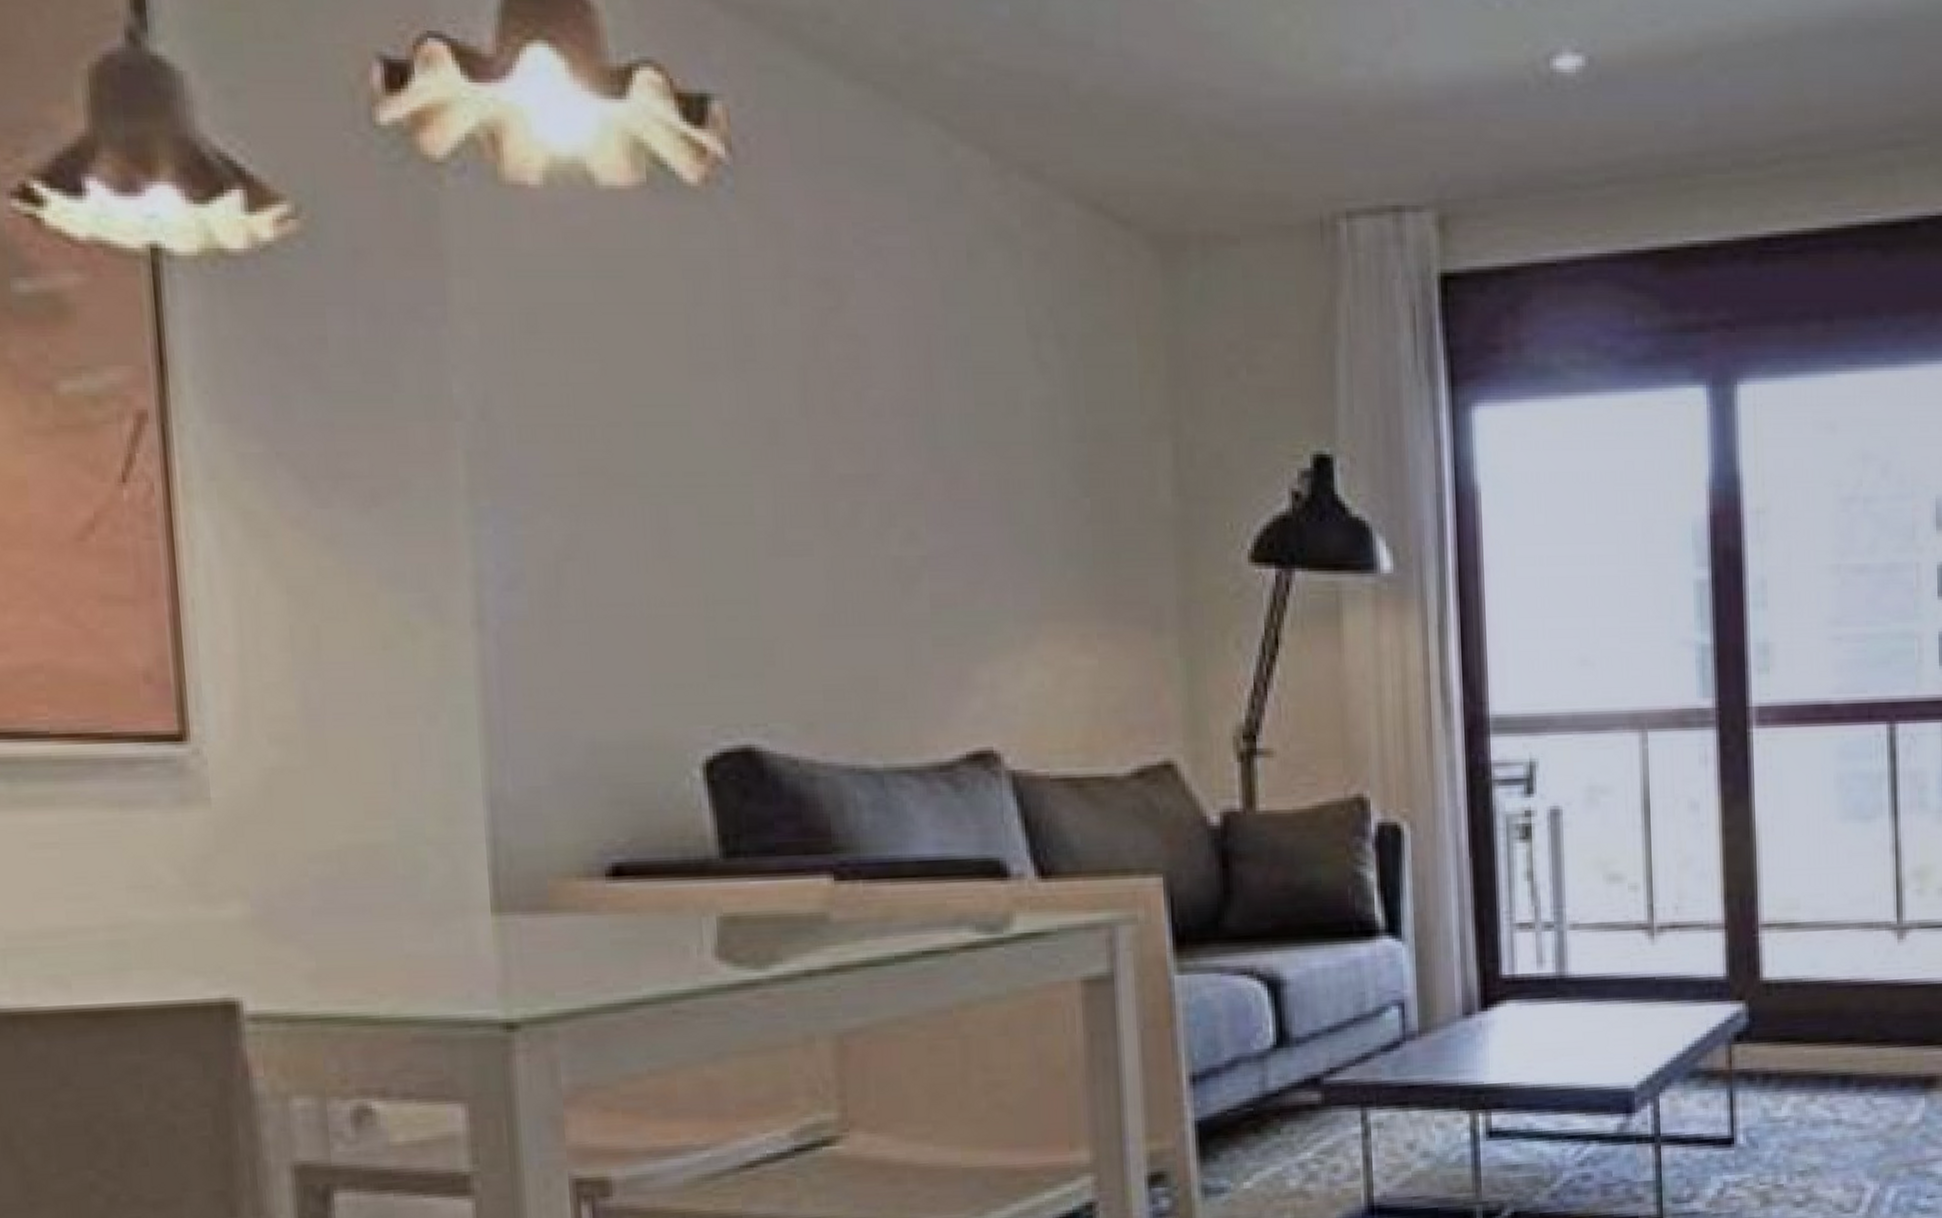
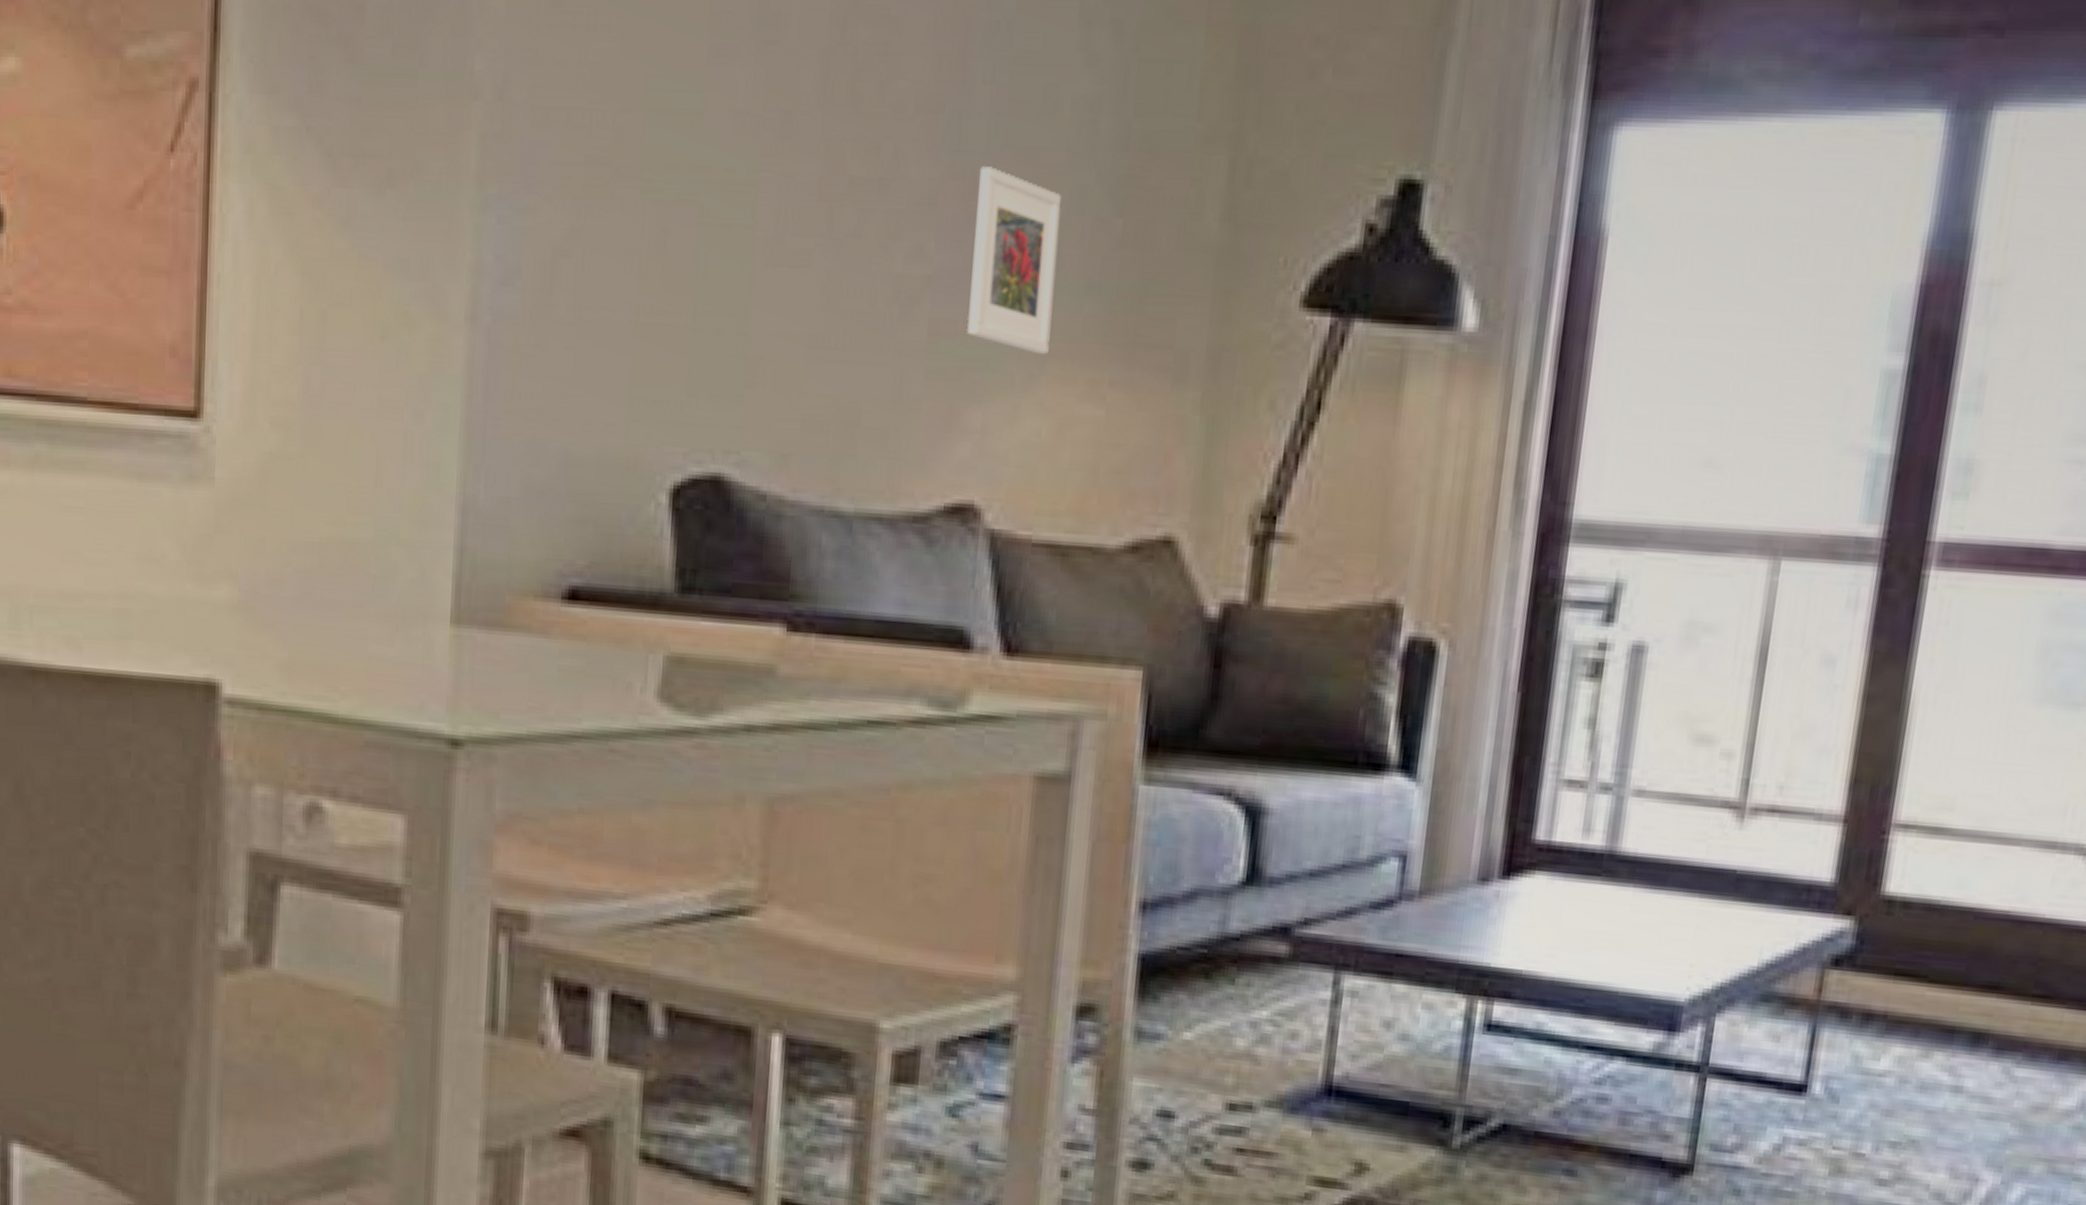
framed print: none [958,460,1041,617] -> present [966,166,1062,355]

